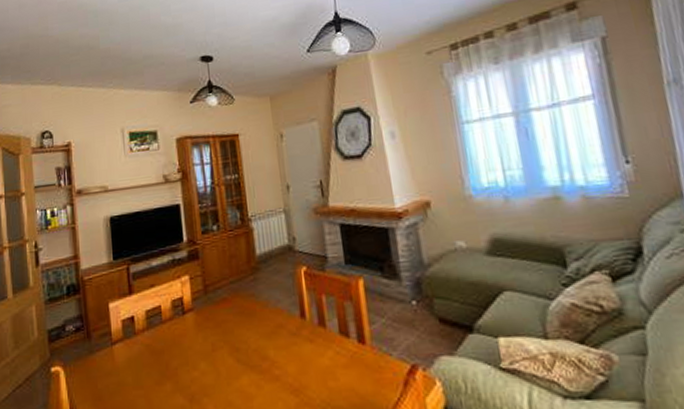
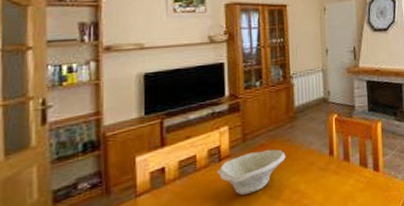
bowl: none [181,305,251,355] -> present [217,149,286,195]

